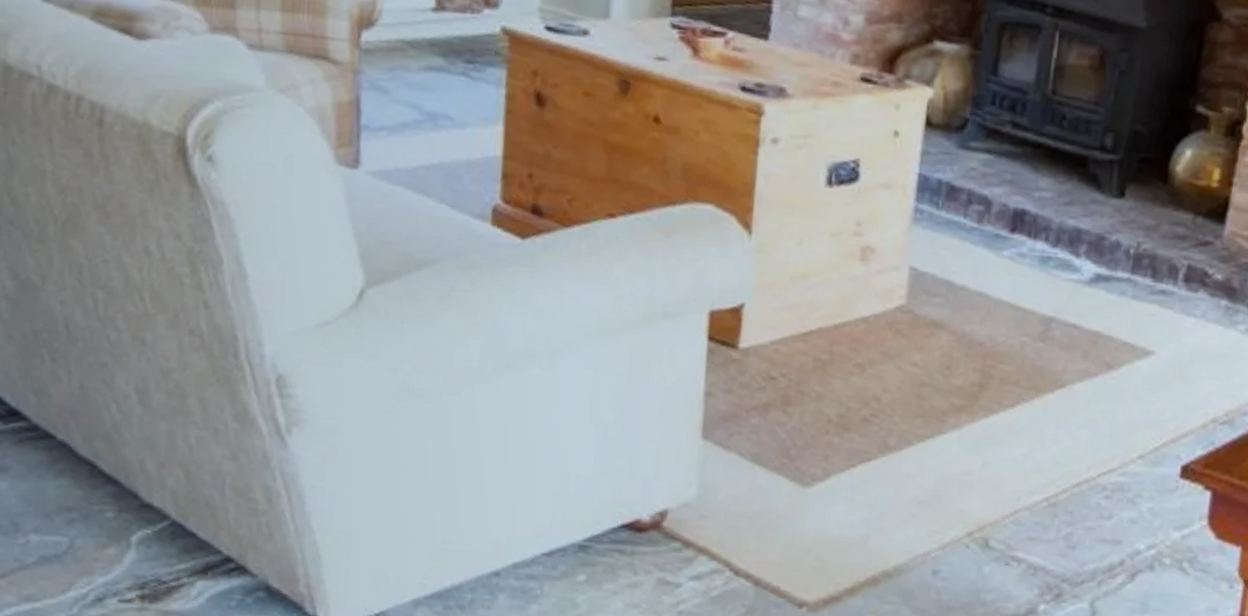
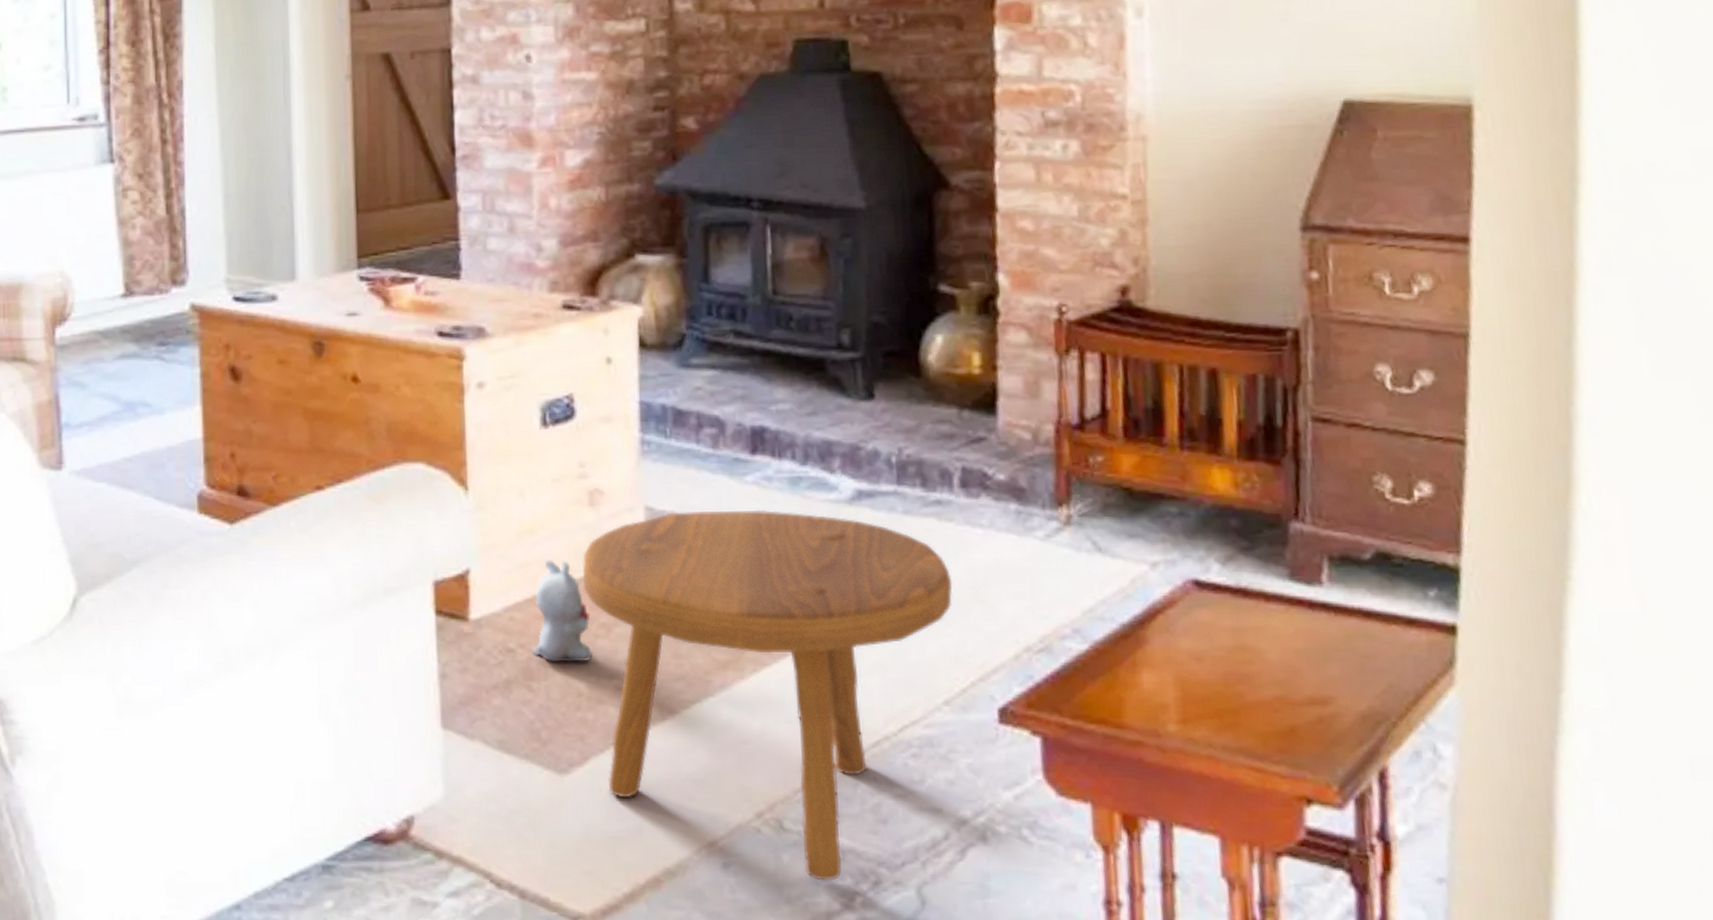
plush toy: none [791,303,849,394] -> present [531,560,592,663]
footstool: none [844,274,1164,591] -> present [582,509,953,881]

